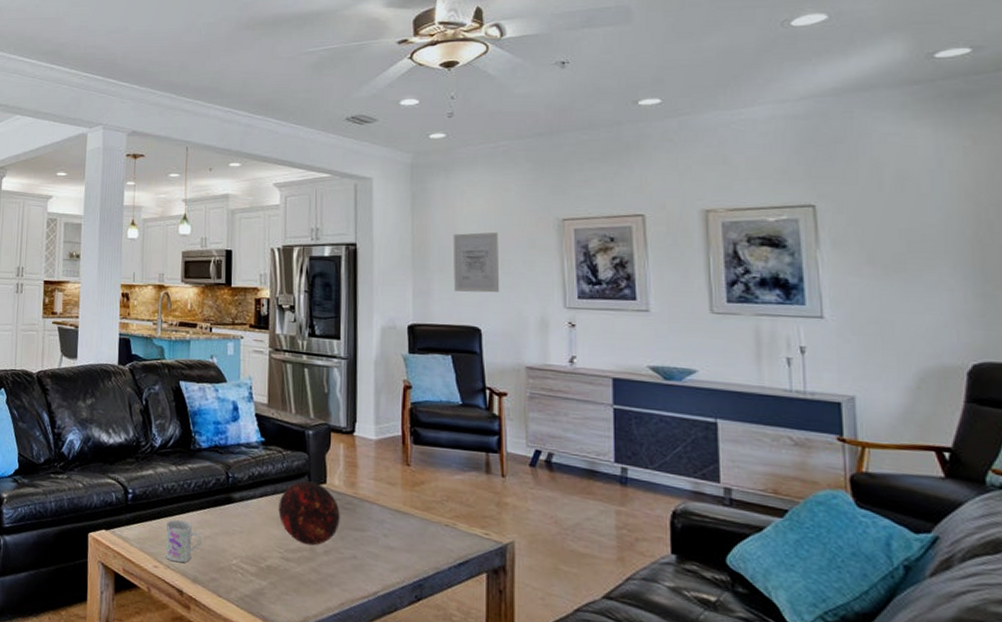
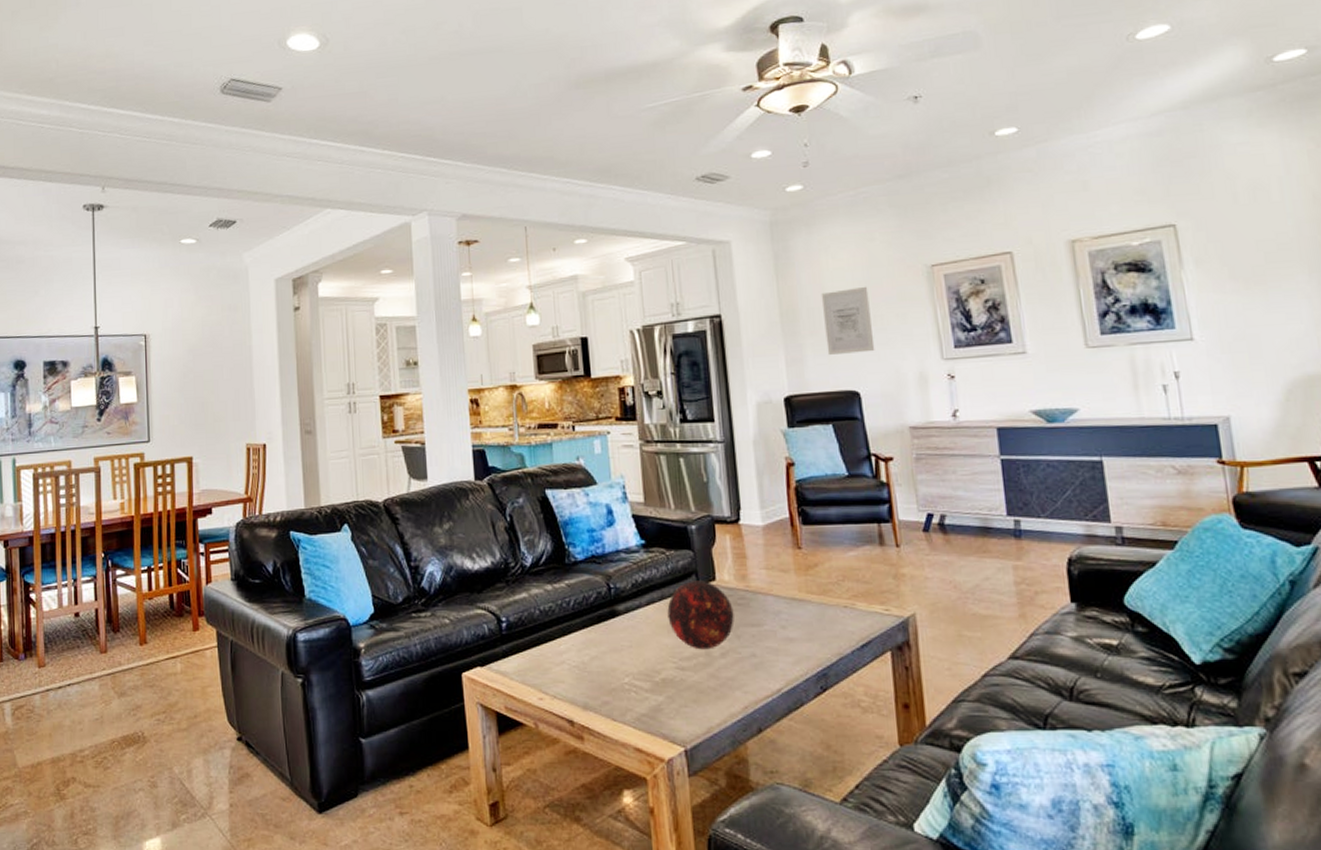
mug: present [165,519,202,563] -> none [547,643,588,691]

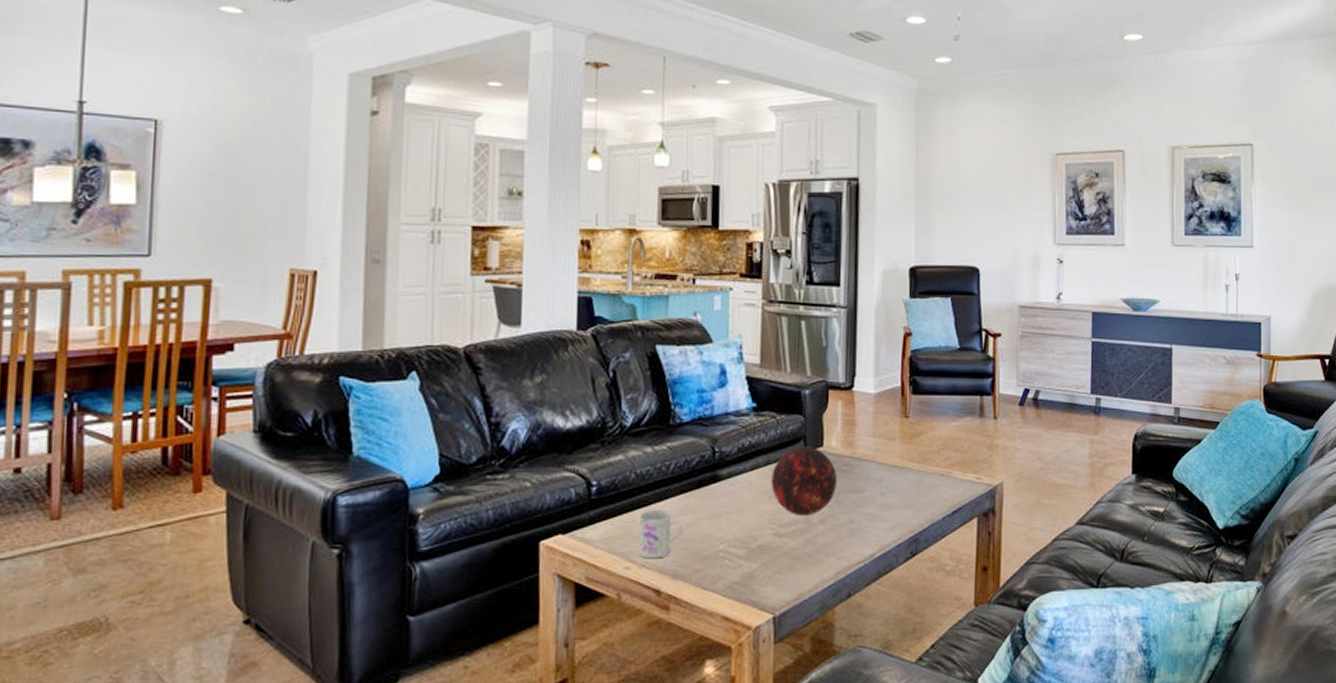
mug: none [547,643,588,691] -> present [639,509,683,559]
wall art: present [821,286,875,355] -> none [955,166,999,231]

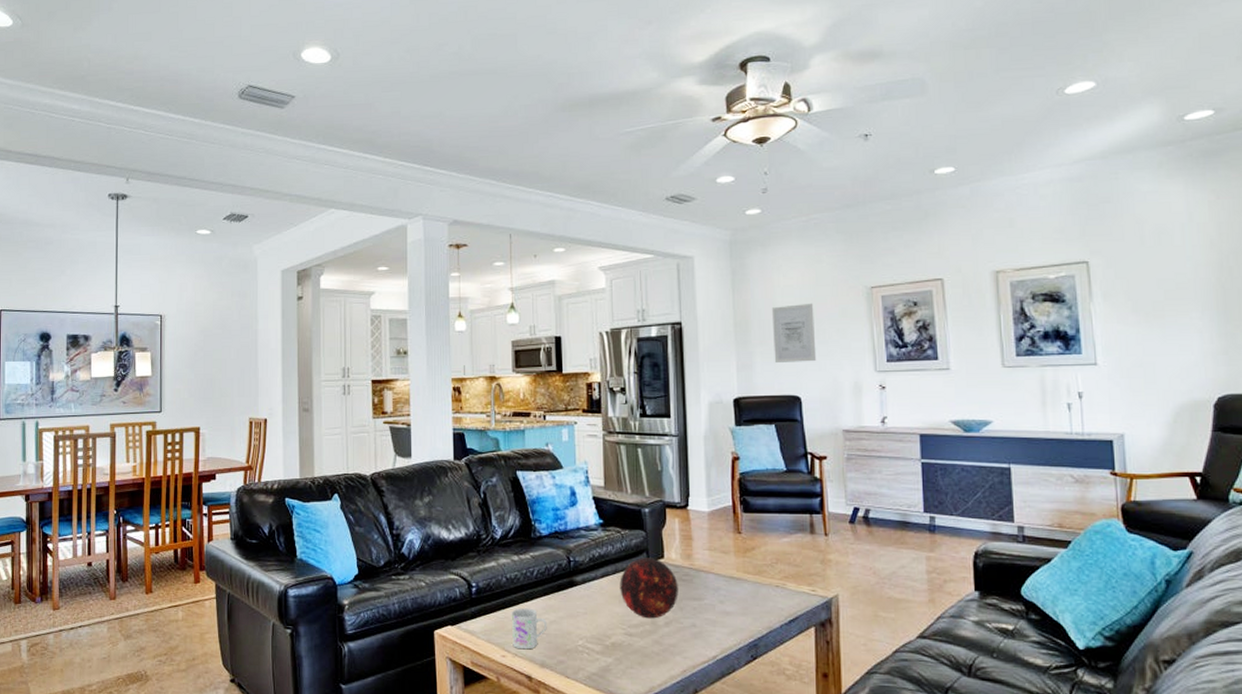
wall art: none [955,166,999,231] -> present [771,303,817,362]

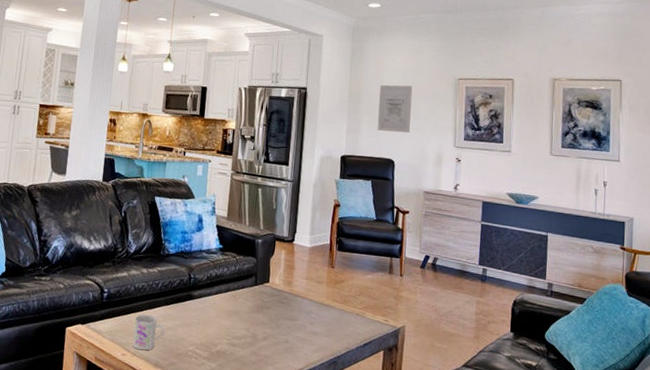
decorative orb: present [620,558,678,619] -> none [229,280,278,333]

